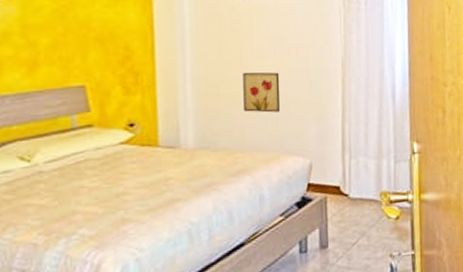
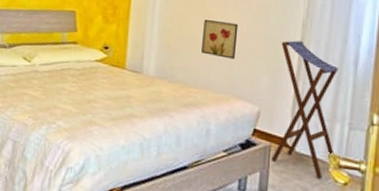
stool: none [324,81,385,219] -> present [271,40,338,179]

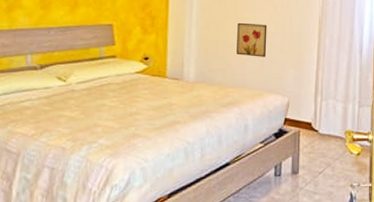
stool: present [271,40,338,179] -> none [300,35,349,153]

